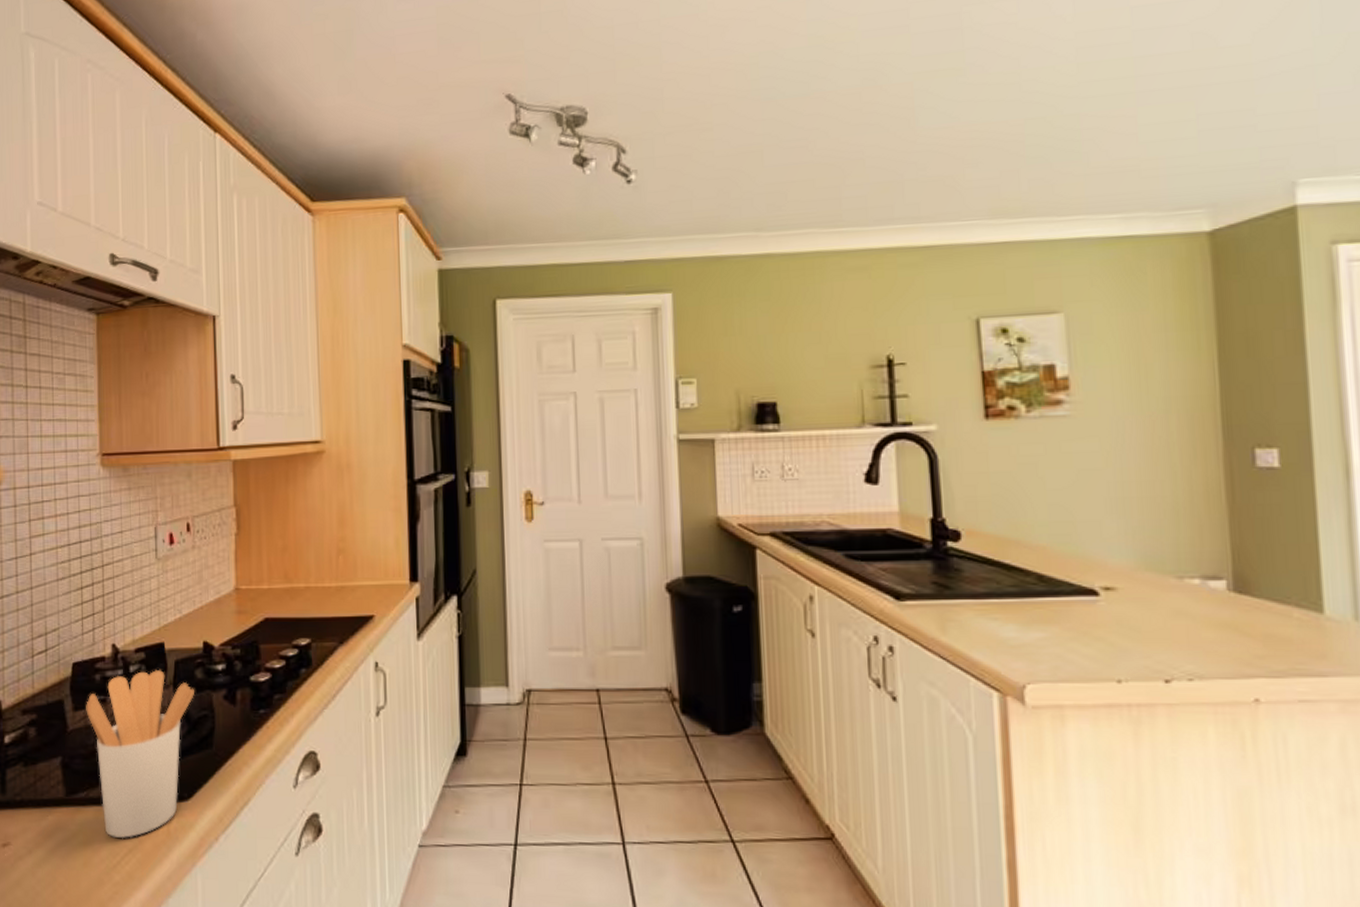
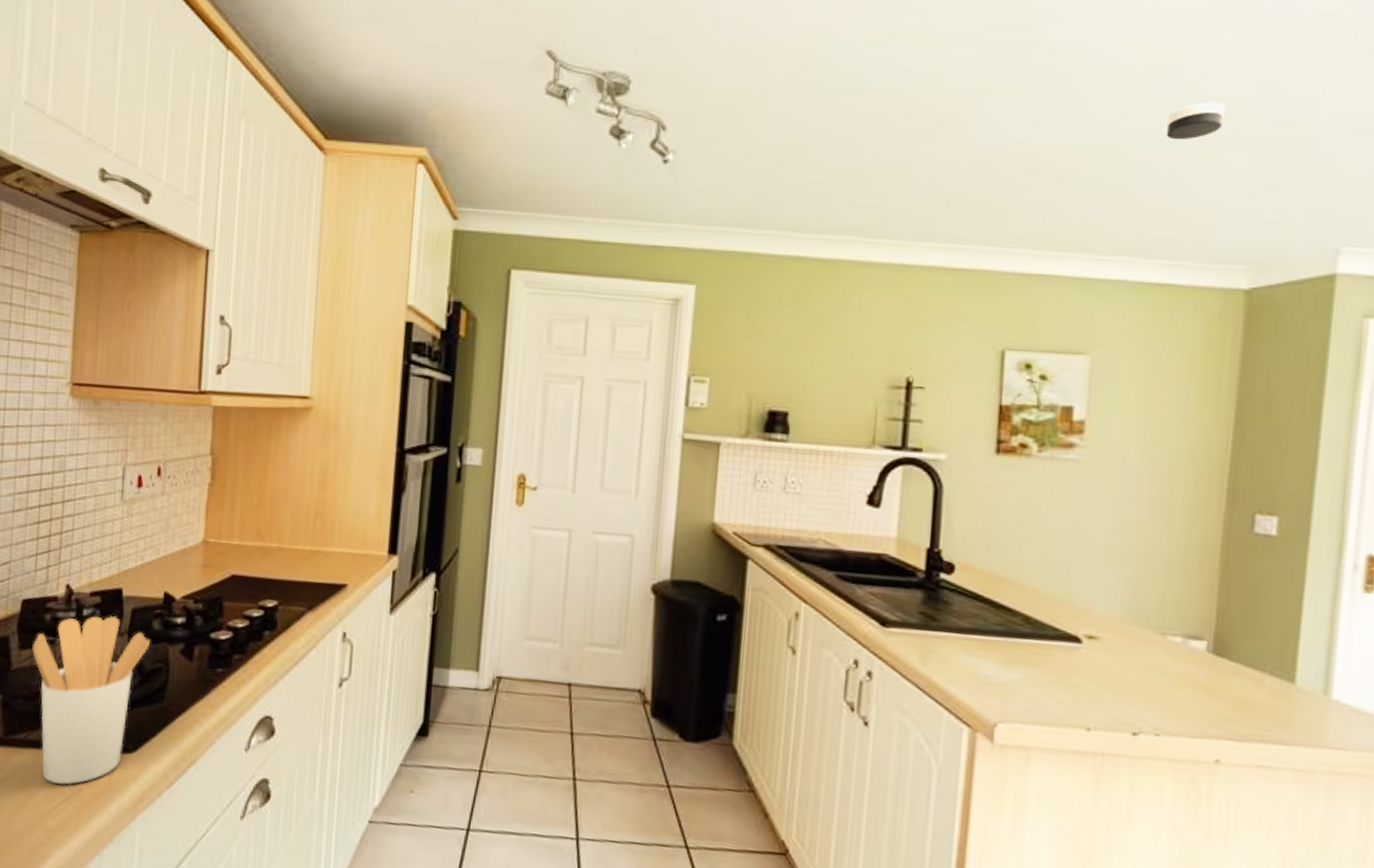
smoke detector: none [1104,58,1160,100] -> present [1165,101,1225,141]

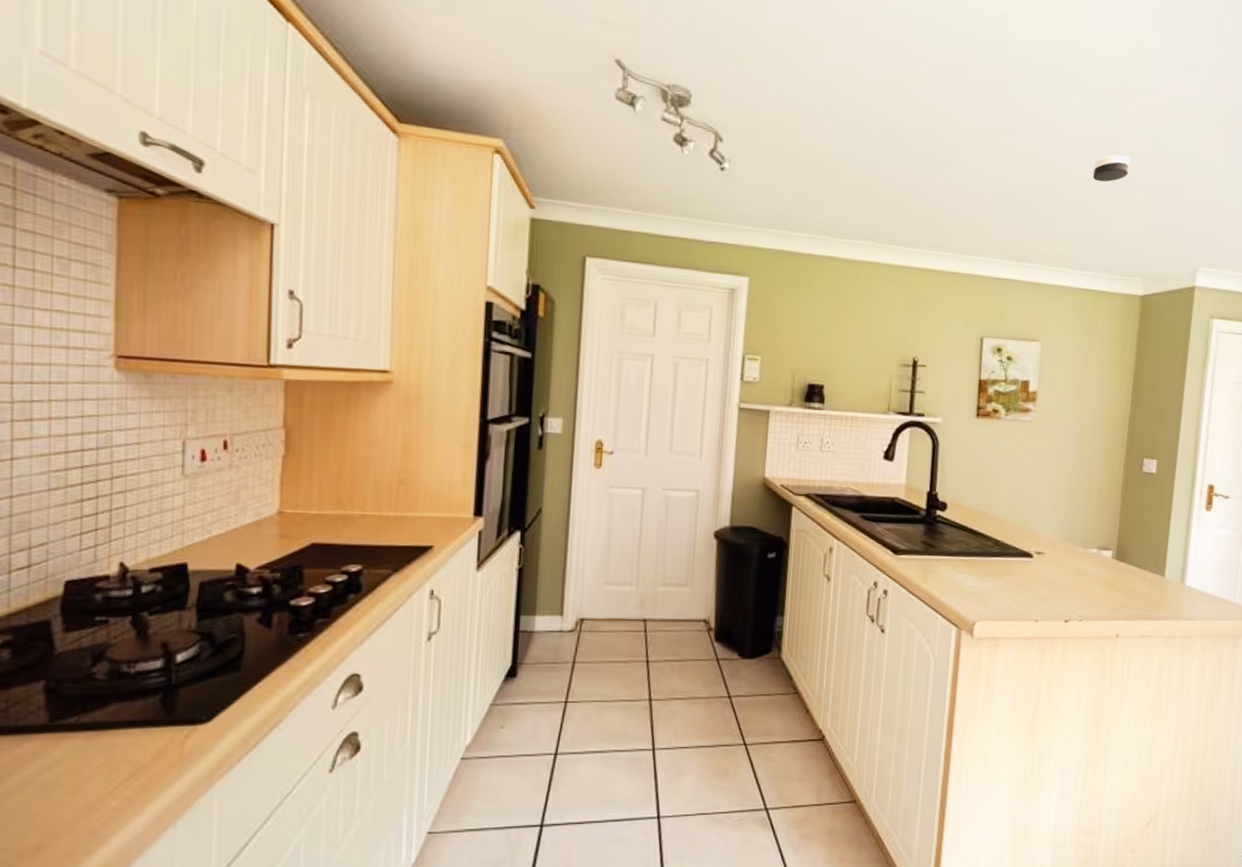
utensil holder: present [32,615,150,785] -> none [81,590,222,764]

